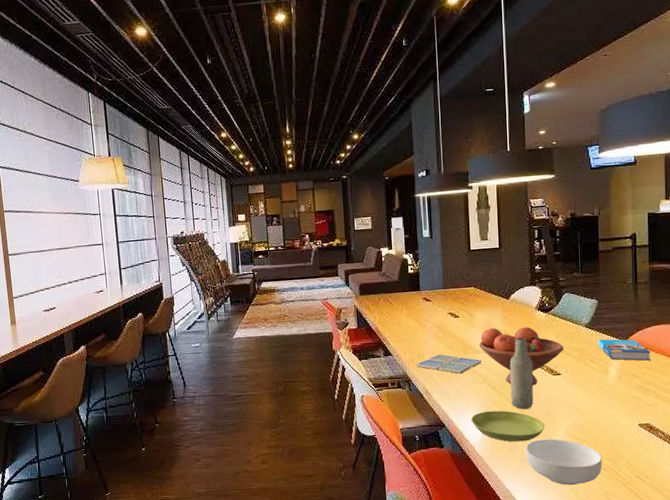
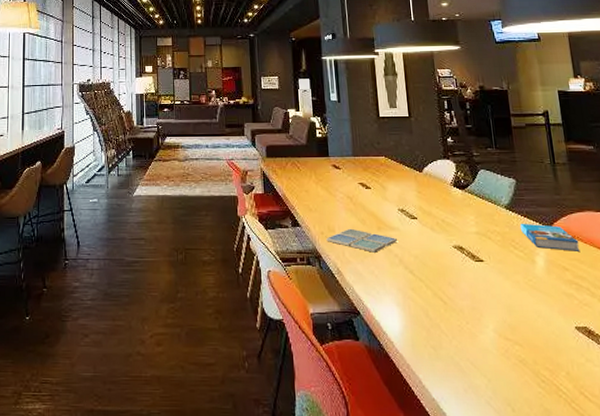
saucer: present [471,410,545,442] -> none [388,299,471,339]
fruit bowl: present [479,326,564,386] -> none [393,203,485,272]
bottle: present [510,337,534,410] -> none [427,215,456,300]
cereal bowl: present [525,439,602,485] -> none [450,338,540,398]

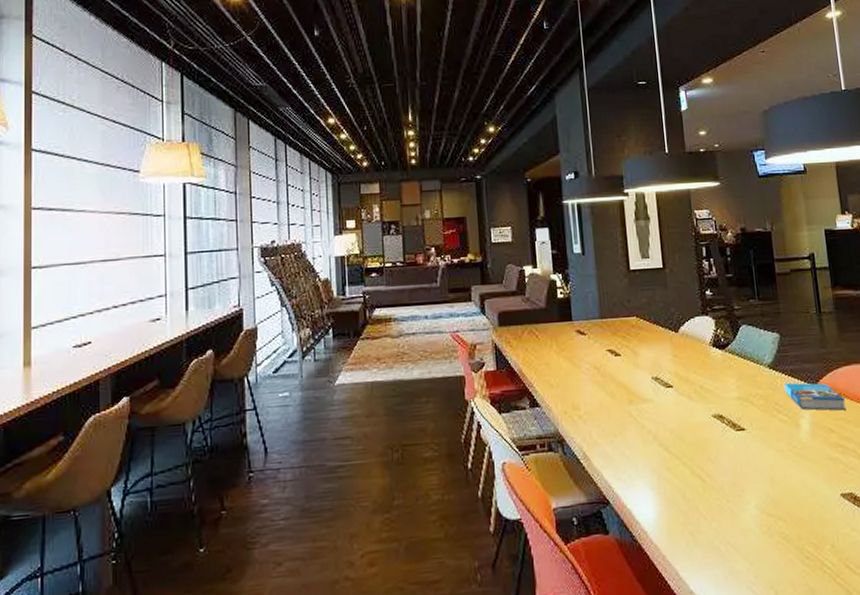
drink coaster: present [326,228,397,253] -> none [570,404,651,431]

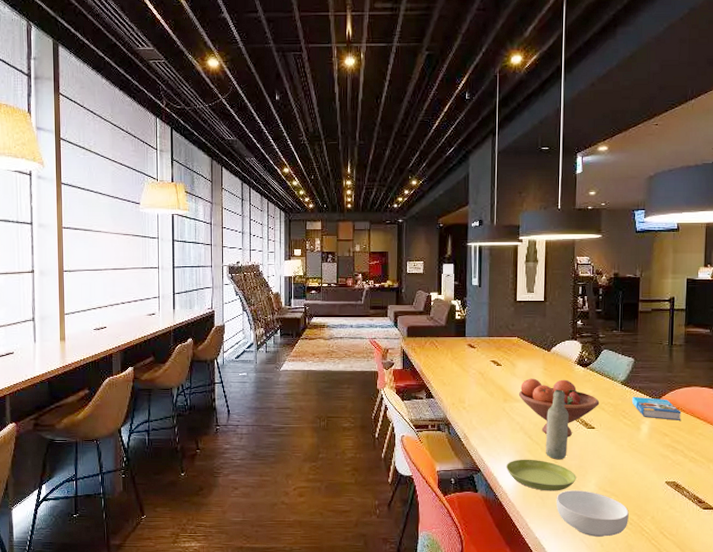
saucer: none [641,479,732,523] -> present [506,459,576,491]
fruit bowl: none [645,367,747,445] -> present [518,378,600,437]
bottle: none [684,381,716,478] -> present [546,389,569,460]
cereal bowl: none [710,517,804,582] -> present [556,490,629,537]

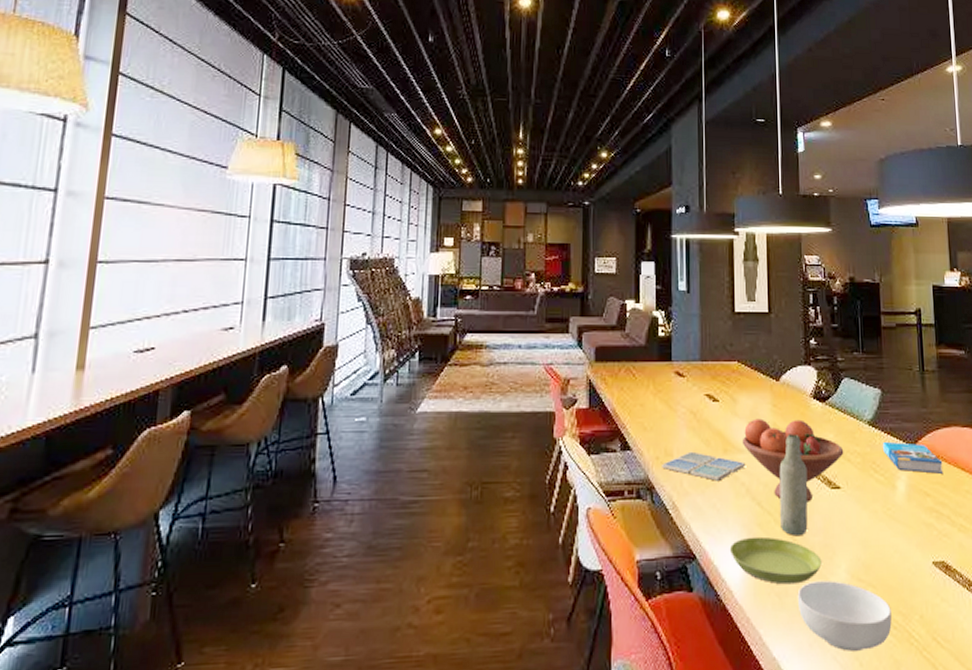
drink coaster: none [457,400,520,421] -> present [662,451,745,481]

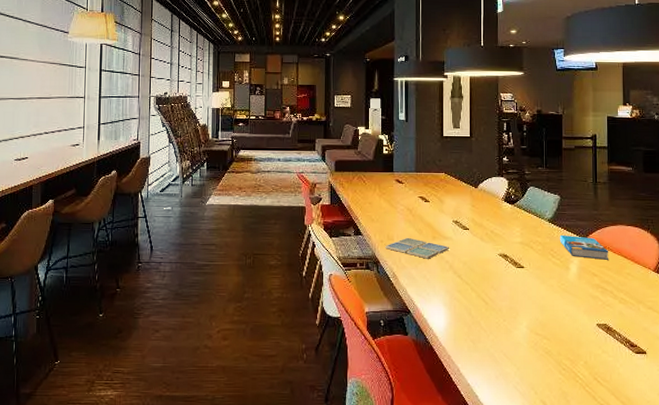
saucer: present [729,536,822,585] -> none [436,299,507,334]
fruit bowl: present [742,418,844,502] -> none [447,215,528,277]
bottle: present [779,433,808,537] -> none [476,227,498,301]
cereal bowl: present [797,581,892,651] -> none [487,333,562,383]

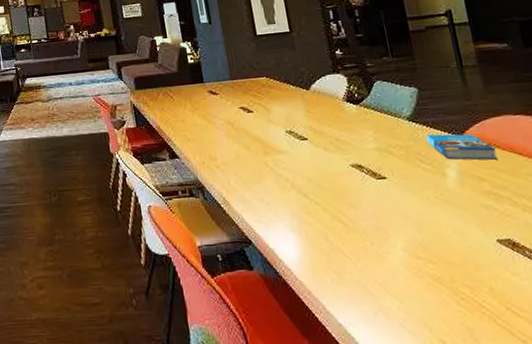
drink coaster: present [385,237,449,259] -> none [208,155,287,179]

